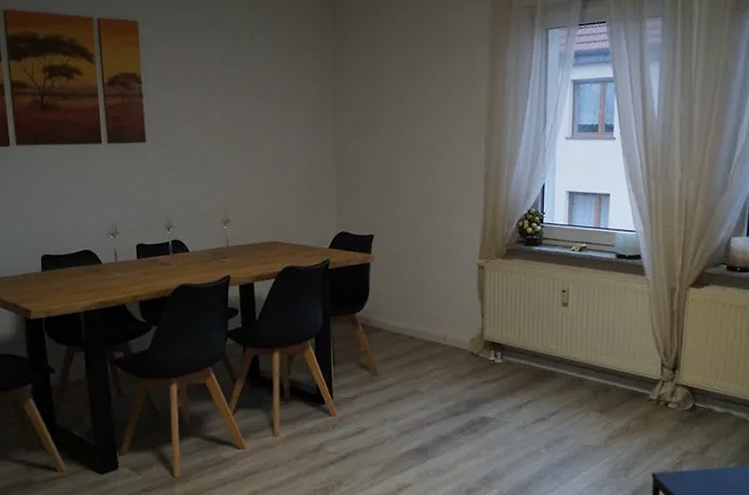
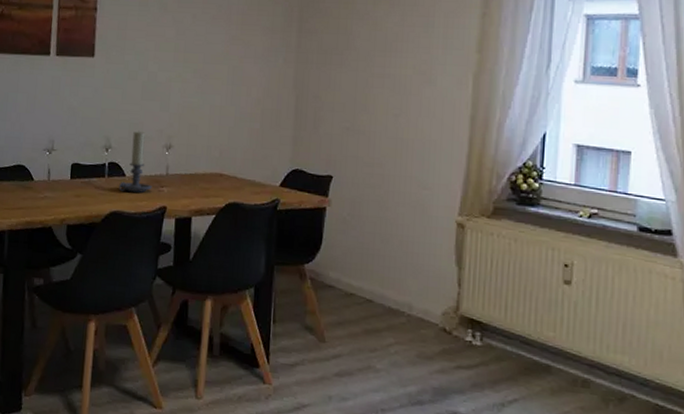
candle holder: none [184,209,215,265] -> present [119,130,152,193]

